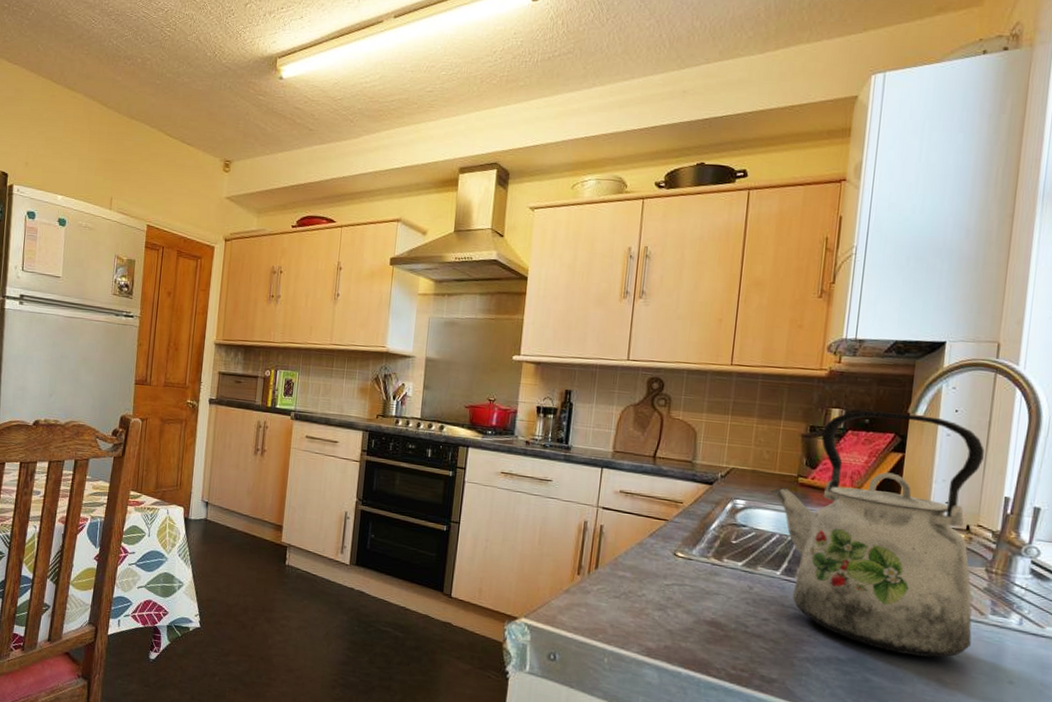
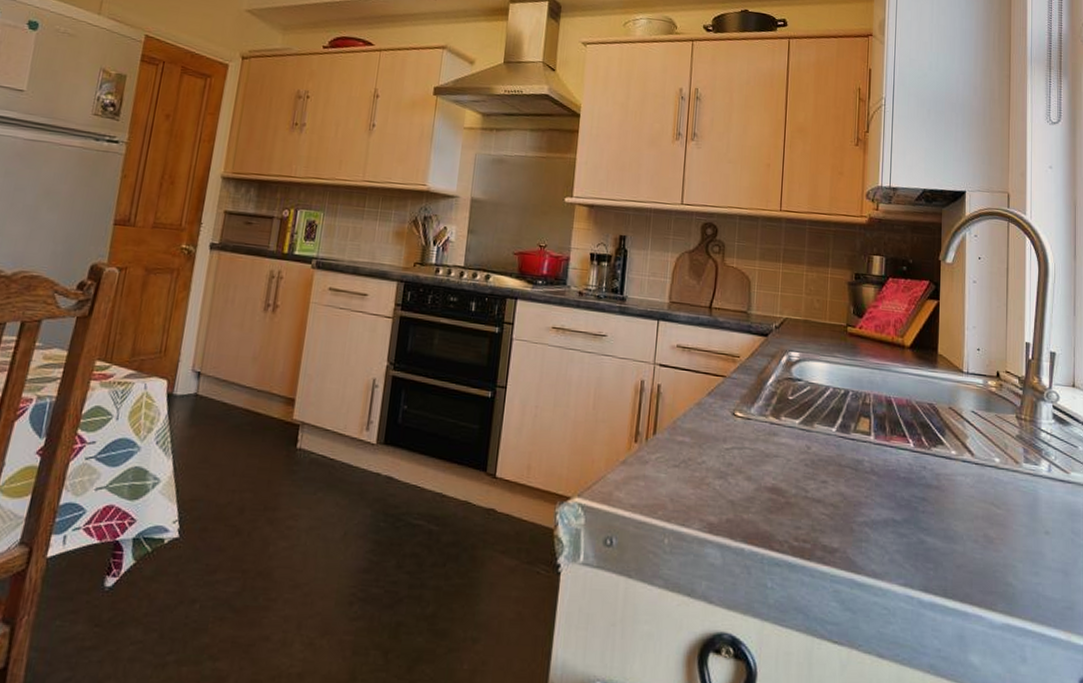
kettle: present [770,411,984,658] -> none [822,258,1010,513]

